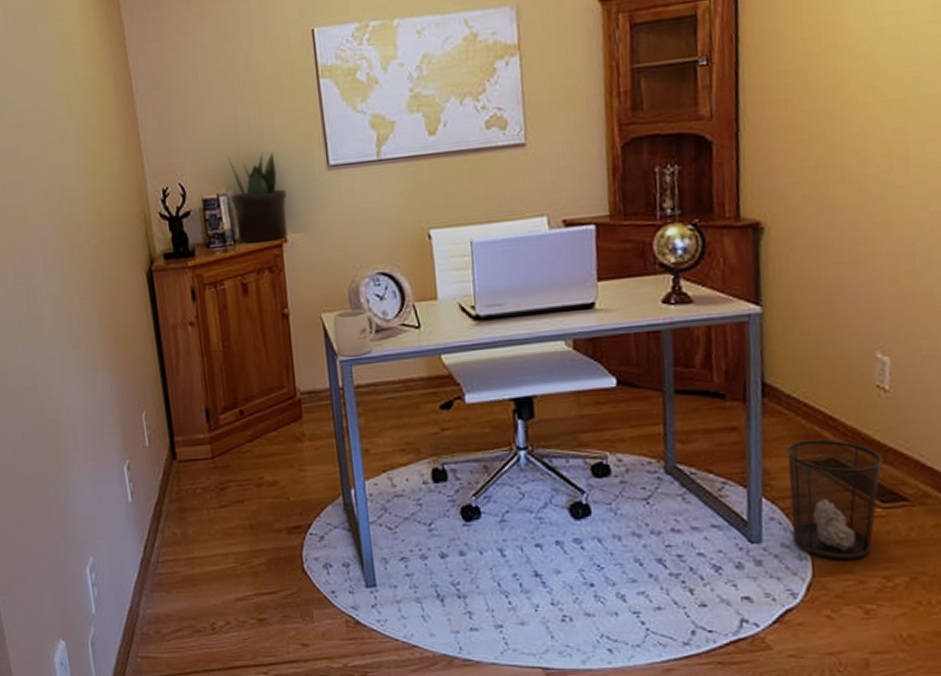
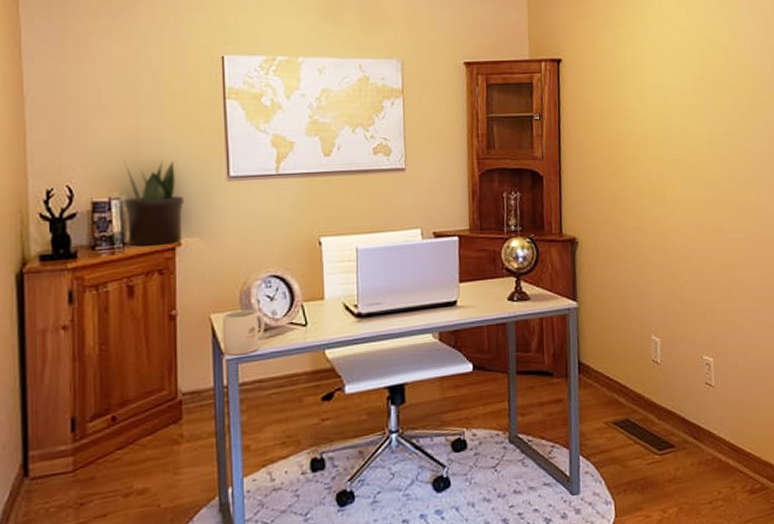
waste bin: present [786,439,884,561] -> none [596,404,659,502]

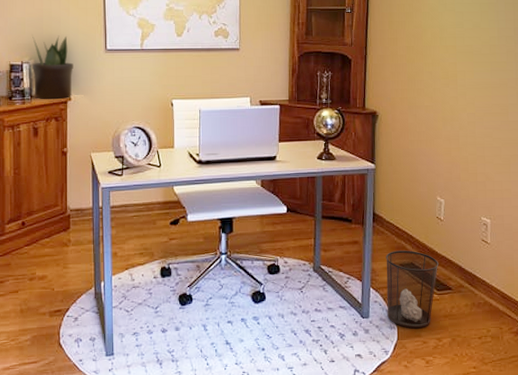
mug: present [222,309,265,356] -> none [99,151,130,185]
waste bin: none [596,404,659,502] -> present [386,250,439,329]

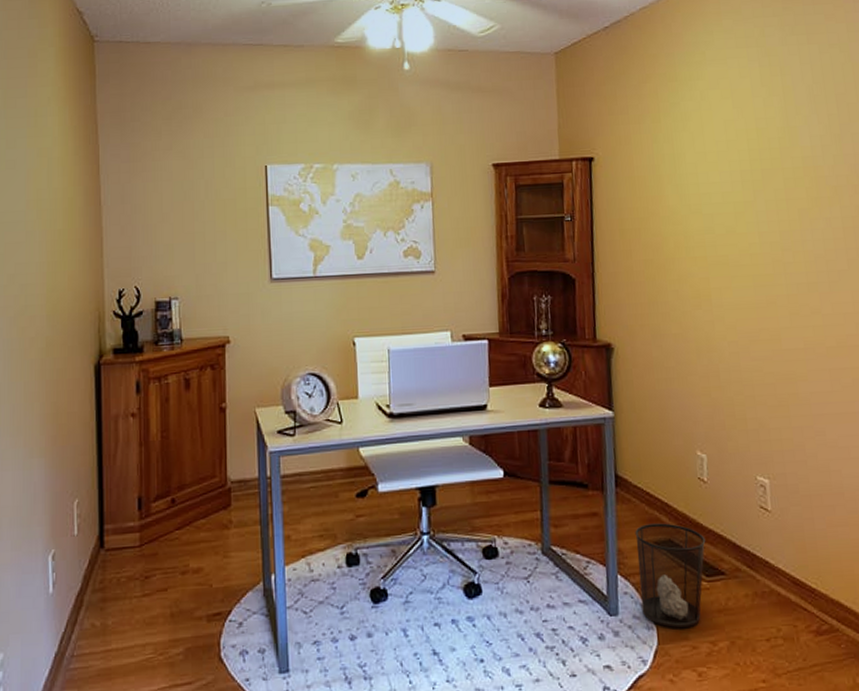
planter: present [31,35,73,100] -> none [181,264,232,344]

